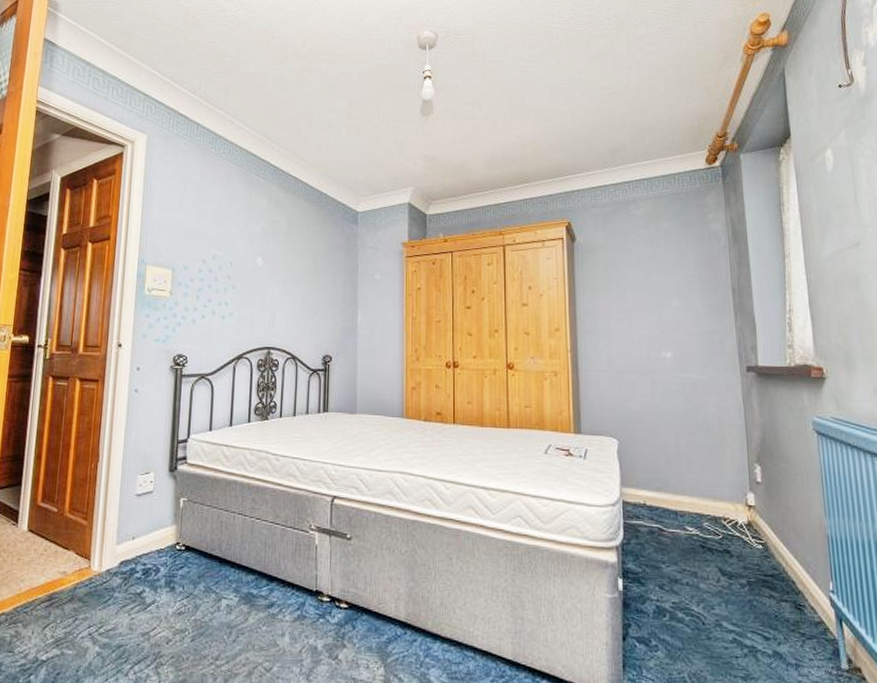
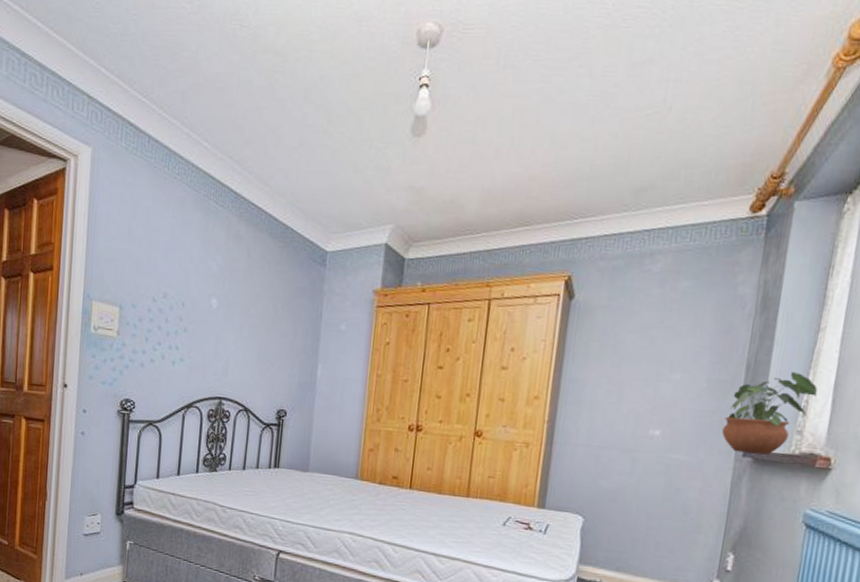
potted plant: none [724,294,796,369] -> present [722,372,818,455]

